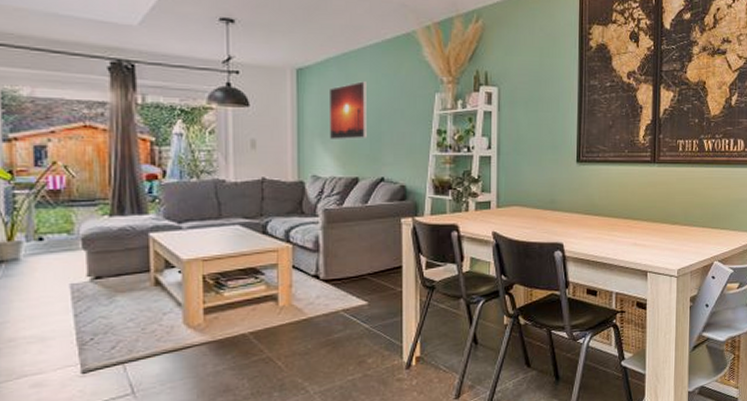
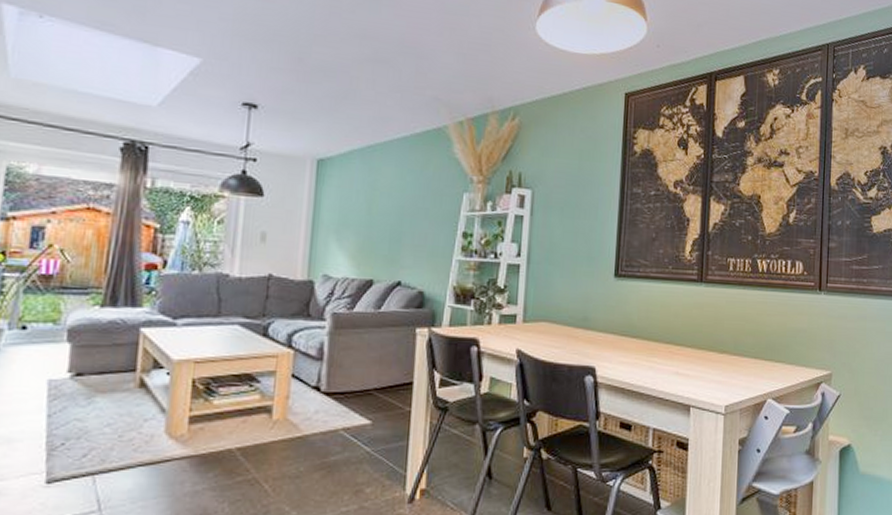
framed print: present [328,81,368,140] -> none [345,176,391,238]

